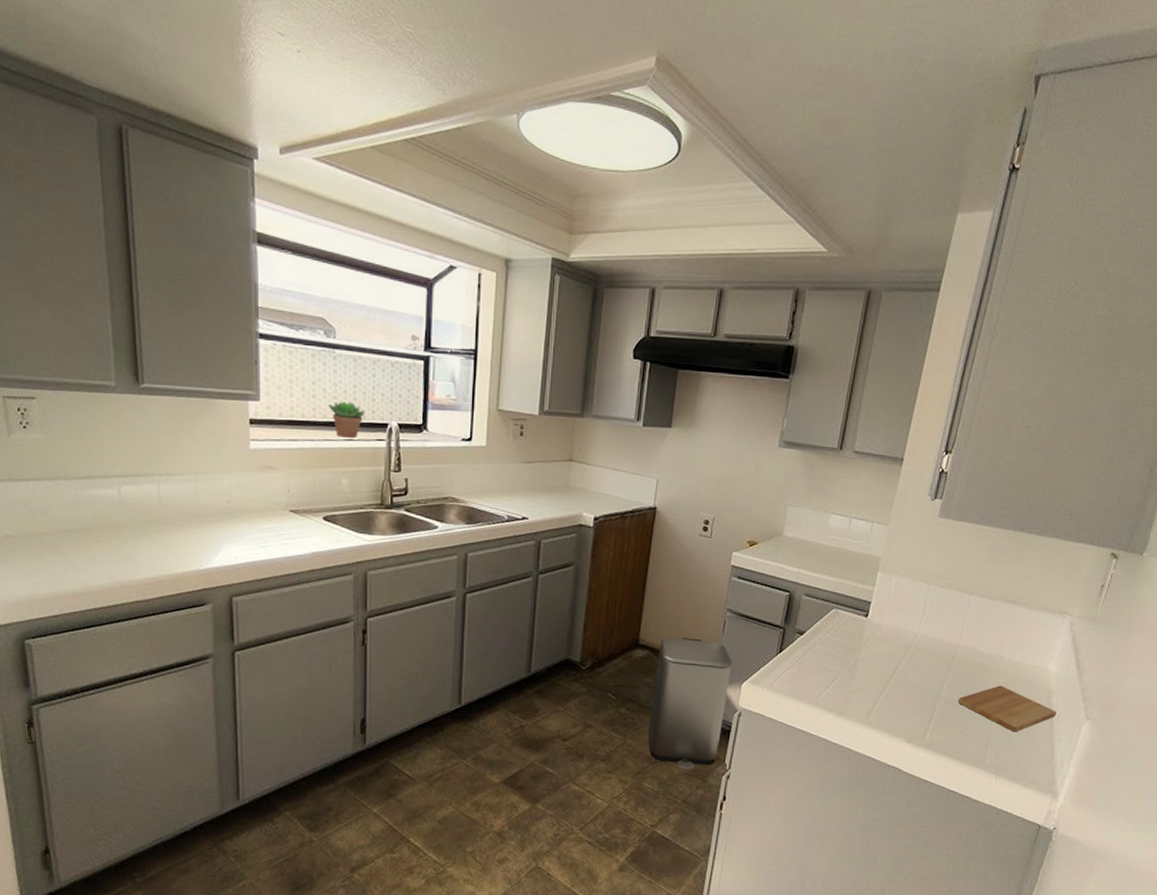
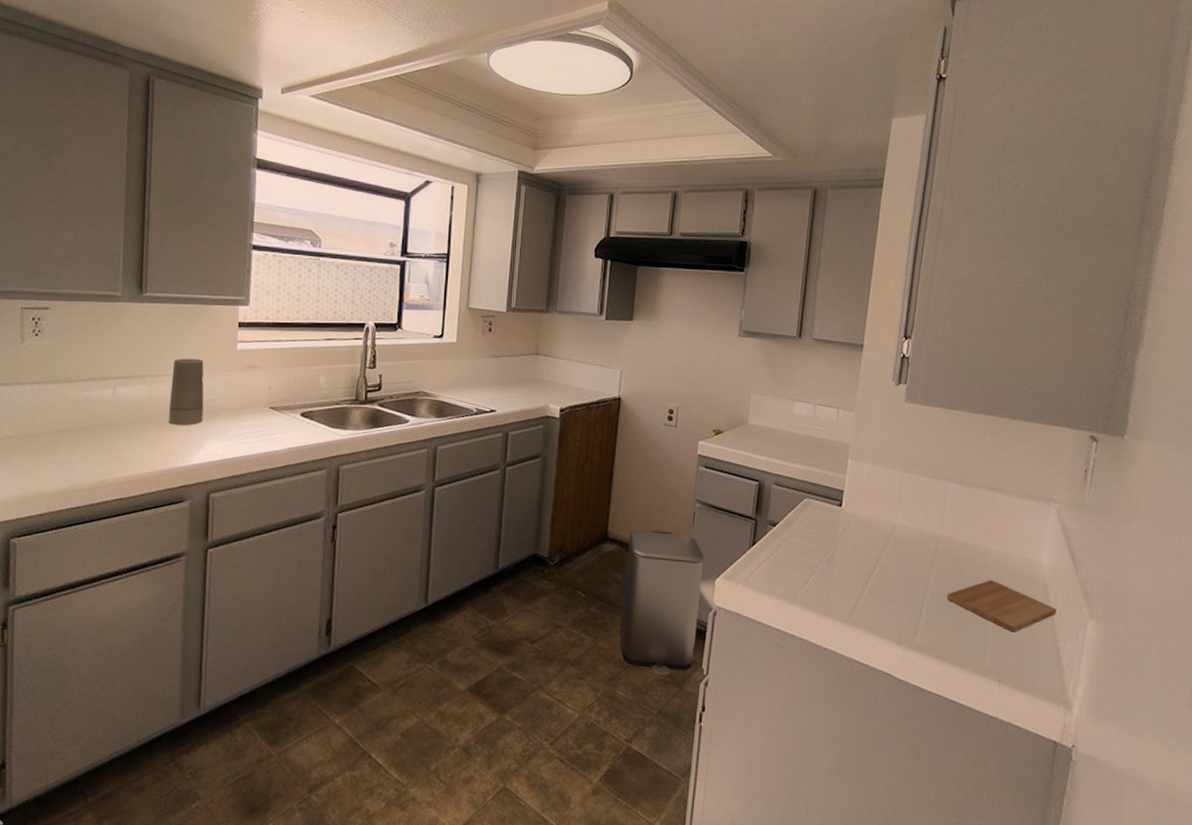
canister: none [180,456,219,528] -> present [168,358,204,426]
succulent plant: present [328,401,364,439] -> none [311,304,344,339]

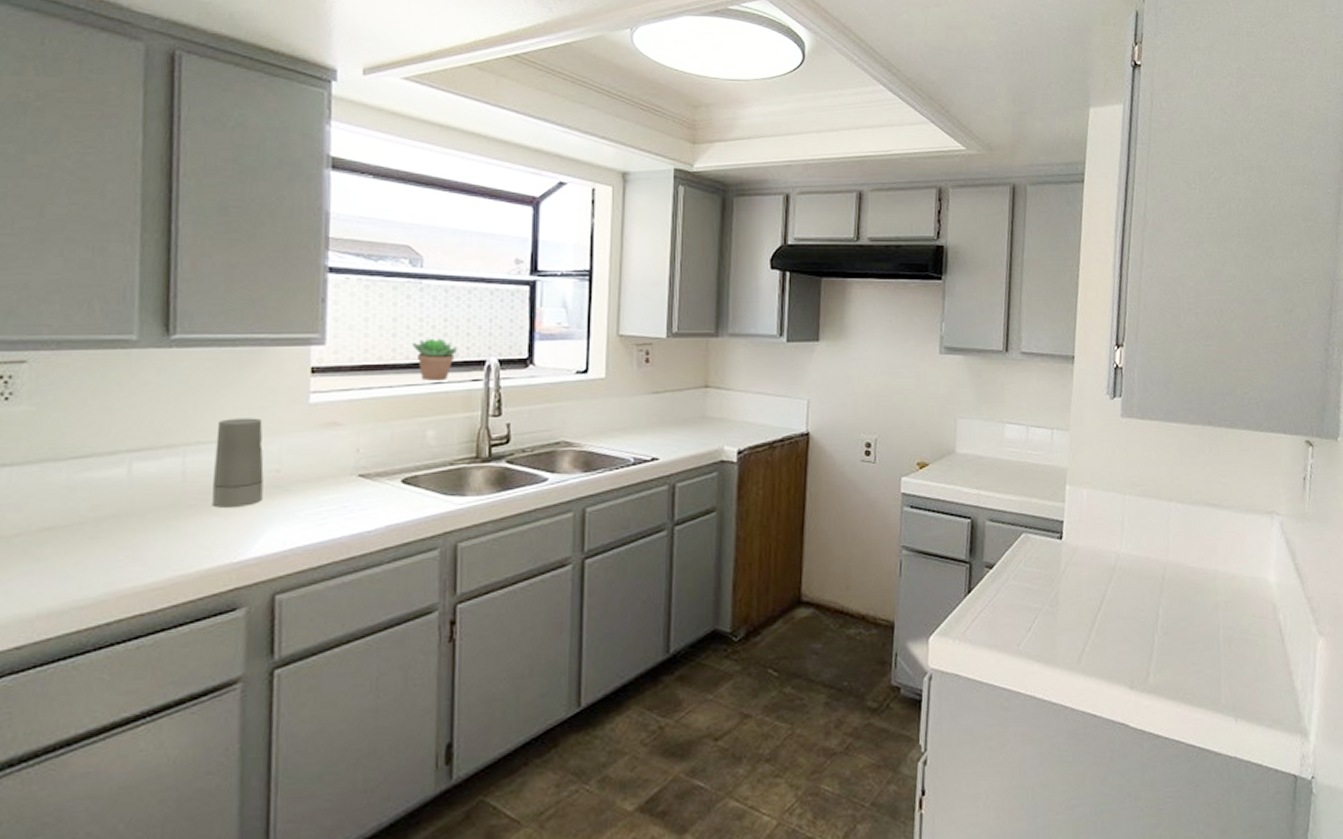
succulent plant: none [311,304,344,339] -> present [411,338,457,382]
pedal bin: present [620,530,704,677] -> none [821,586,915,760]
cutting board: present [946,580,1056,633] -> none [1177,605,1287,661]

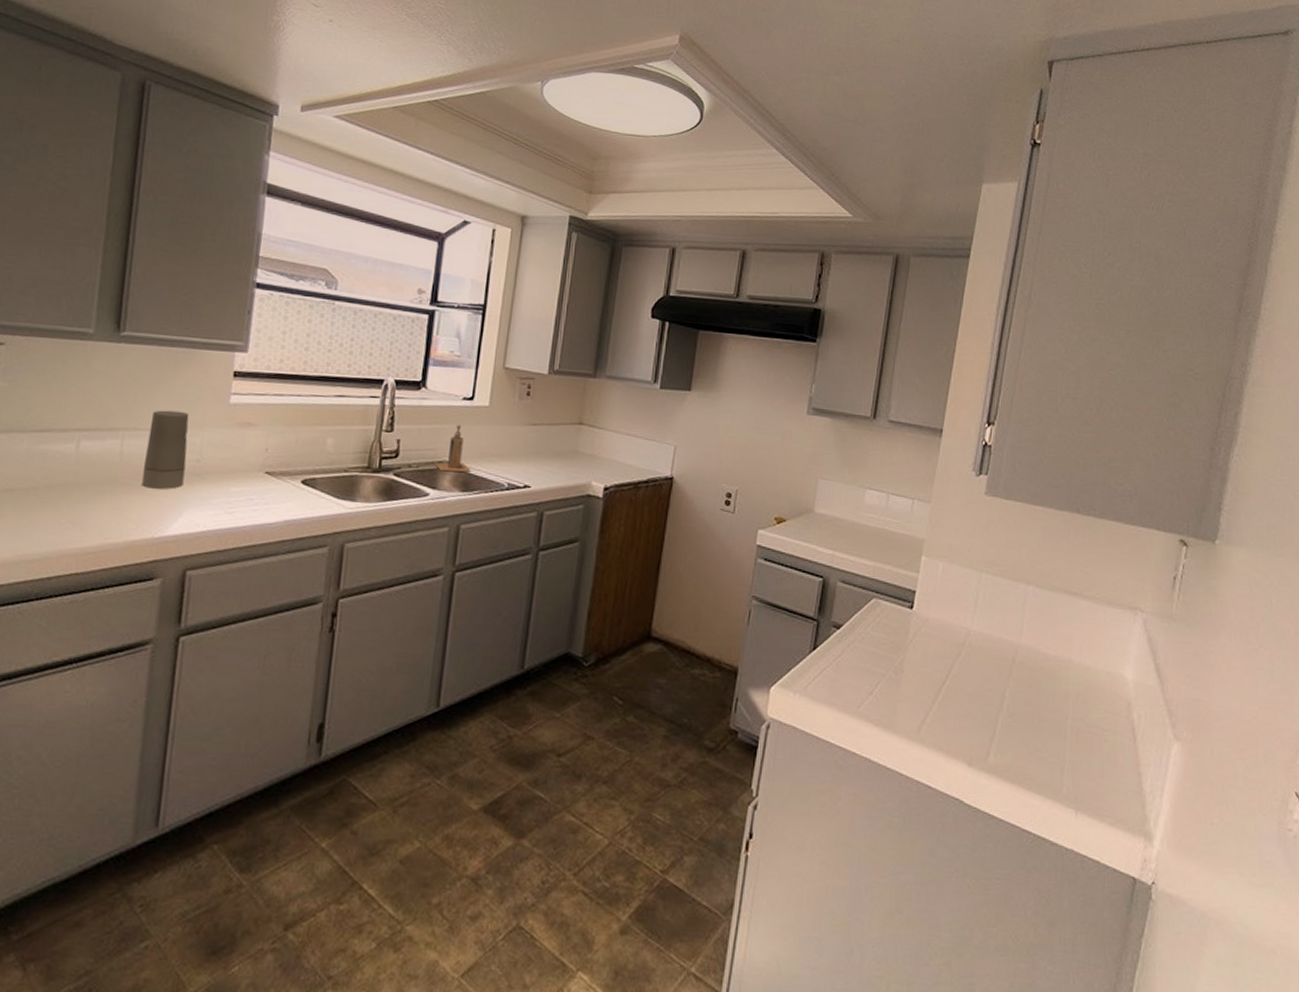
succulent plant: present [411,338,457,382] -> none [321,354,360,396]
soap dispenser: none [551,401,592,453] -> present [435,424,471,473]

